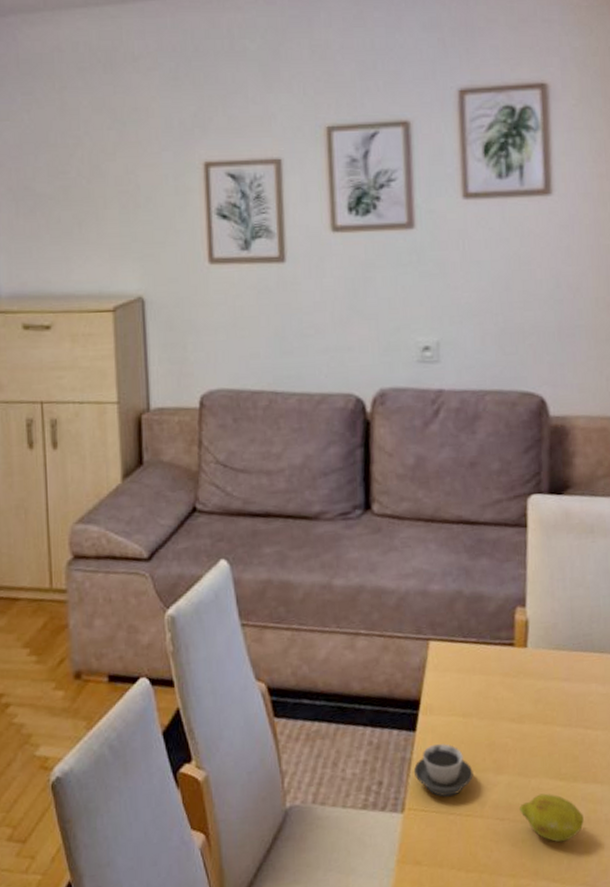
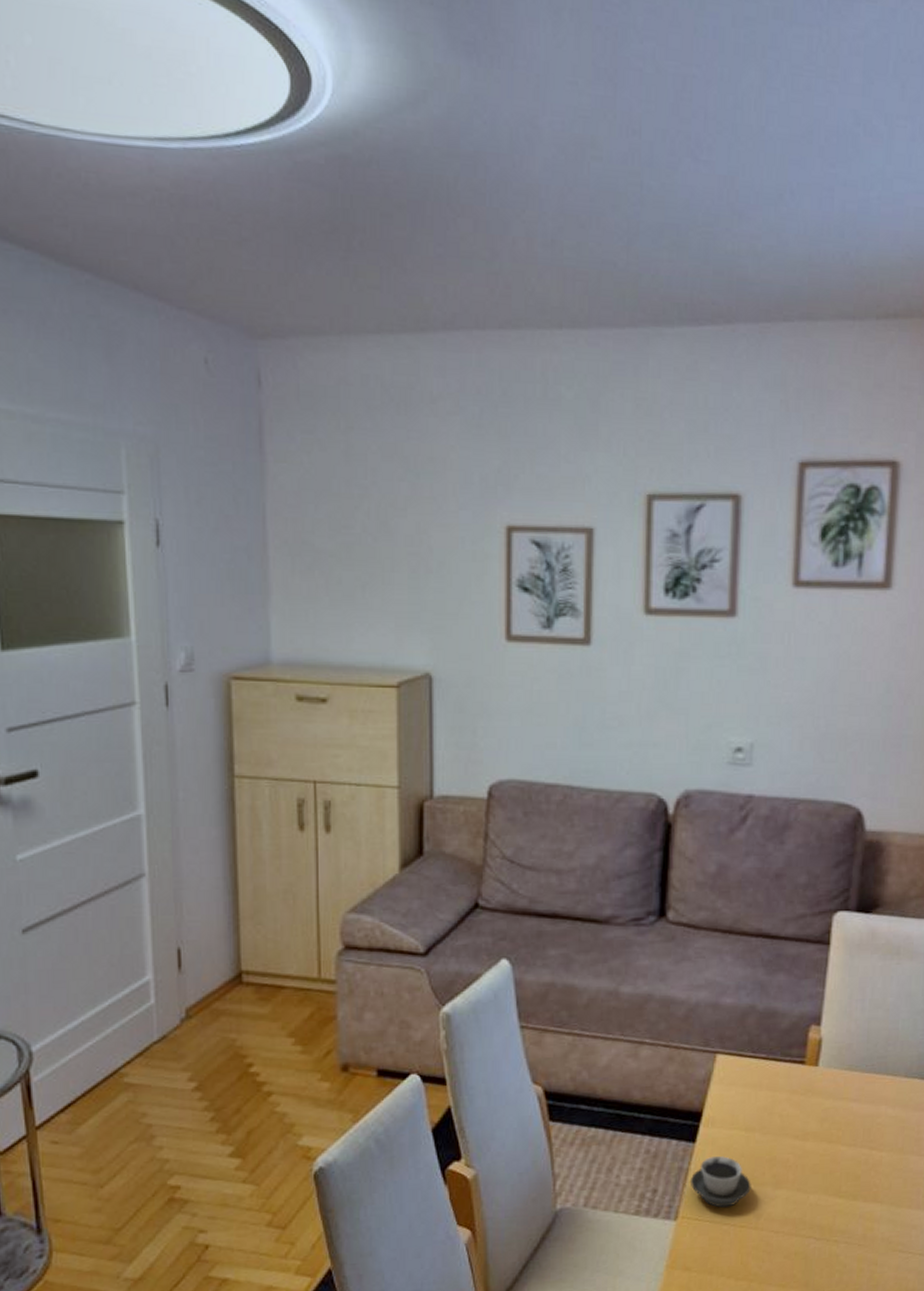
fruit: present [520,793,584,843] -> none [795,1209,860,1257]

